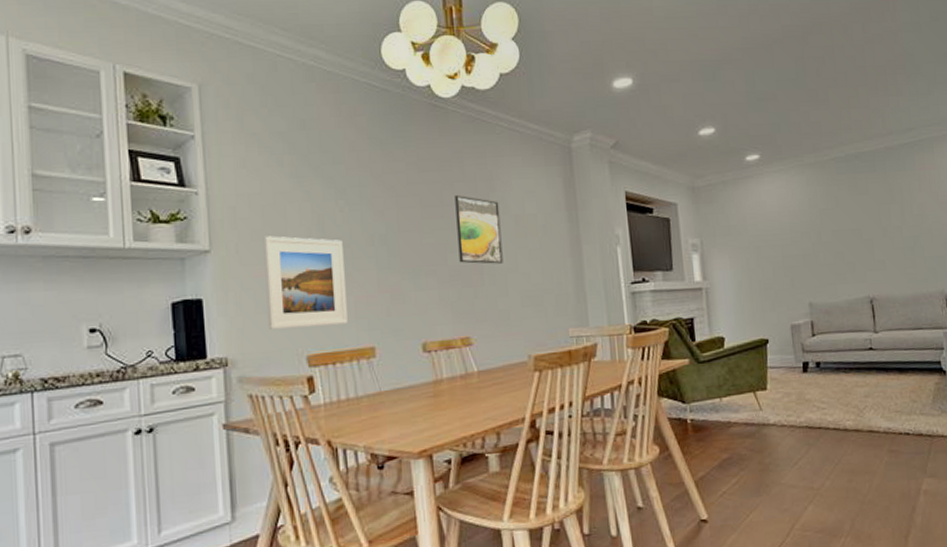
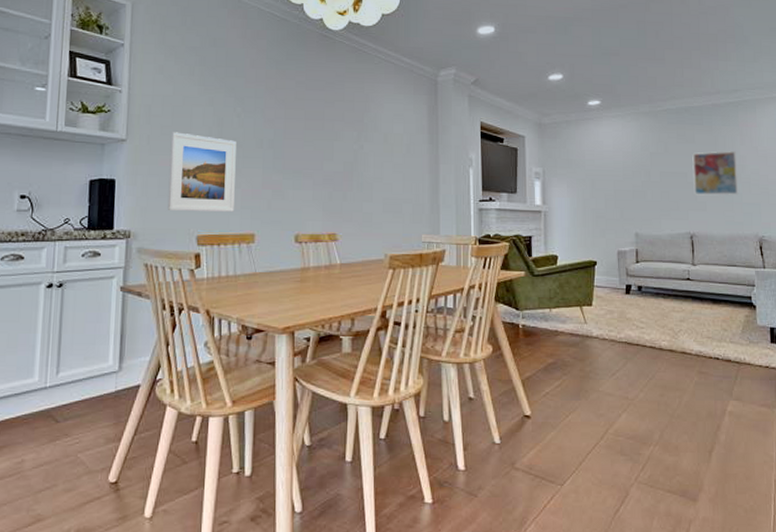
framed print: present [455,194,503,264] -> none [333,111,371,174]
wall art: none [866,199,920,253] -> present [692,151,739,196]

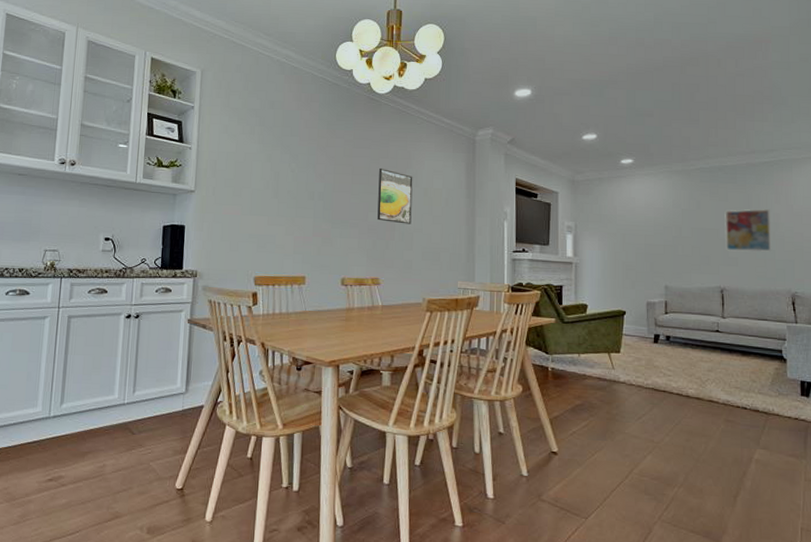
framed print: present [167,132,236,212] -> none [229,184,291,256]
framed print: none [333,111,371,174] -> present [377,168,413,224]

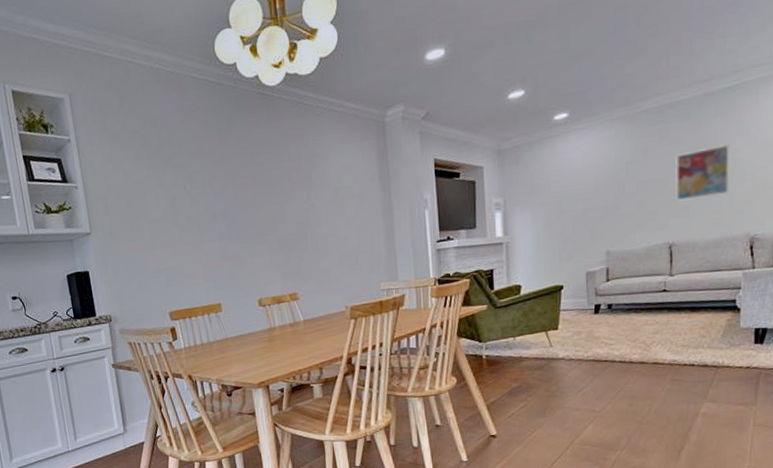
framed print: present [377,168,413,224] -> none [282,173,324,232]

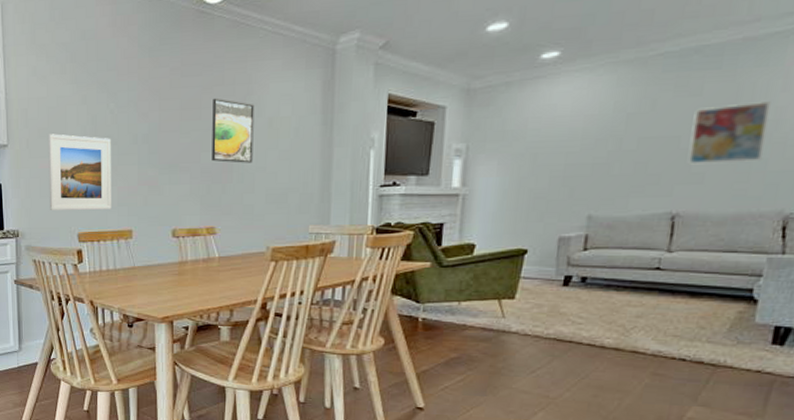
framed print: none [129,218,199,292] -> present [48,134,111,210]
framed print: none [282,173,324,232] -> present [211,98,255,163]

